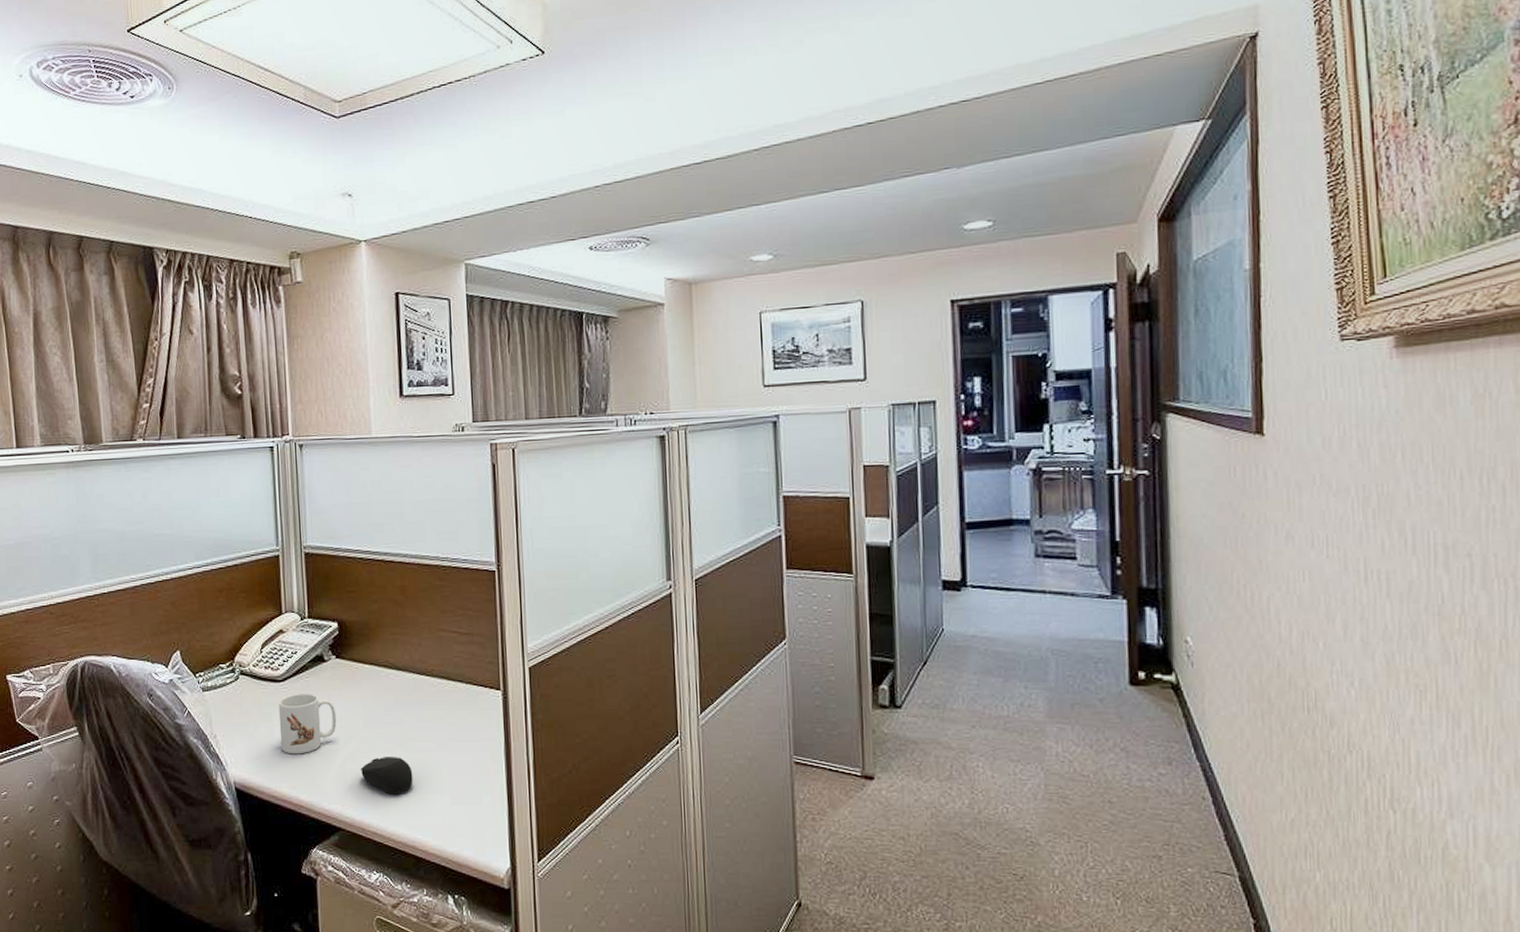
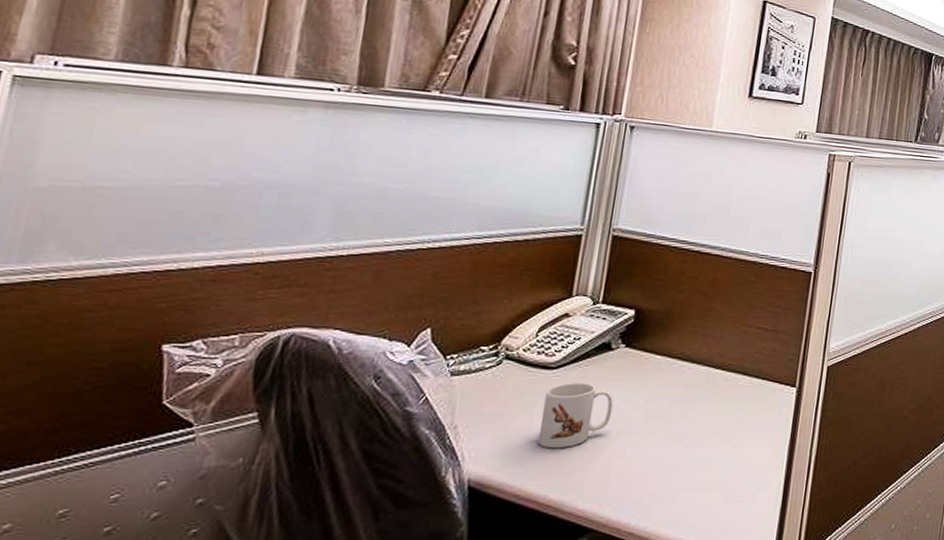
computer mouse: present [360,757,413,795] -> none [628,452,688,492]

